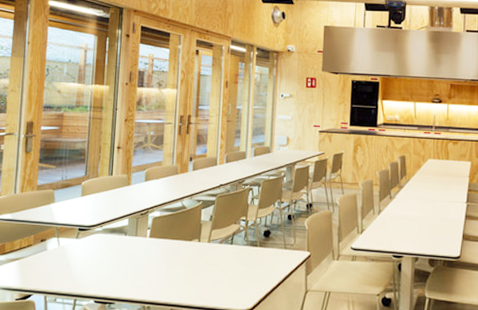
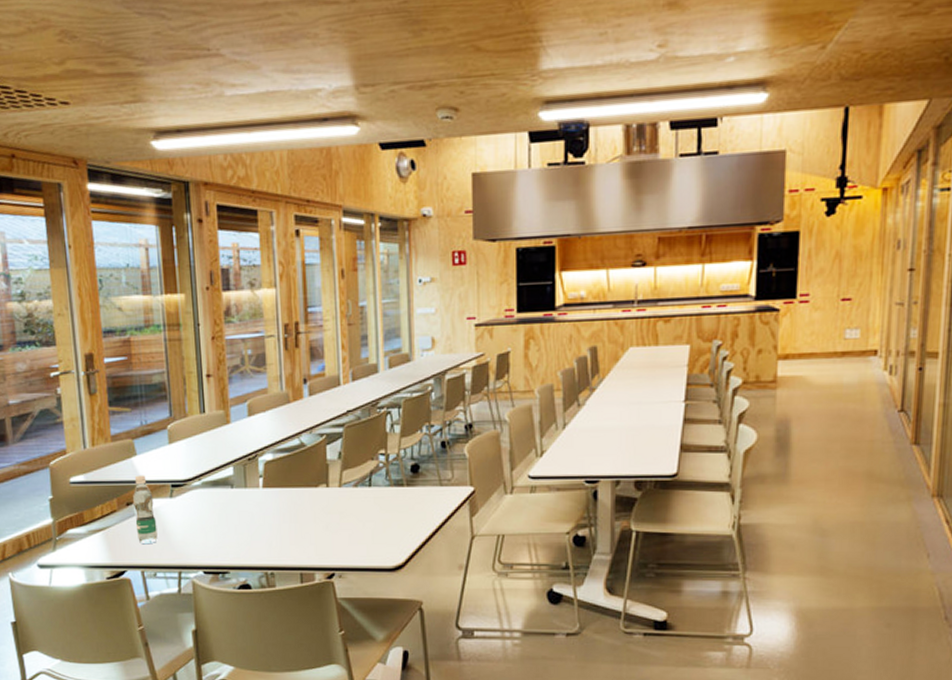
bottle: none [45,218,63,275] -> present [132,475,158,545]

